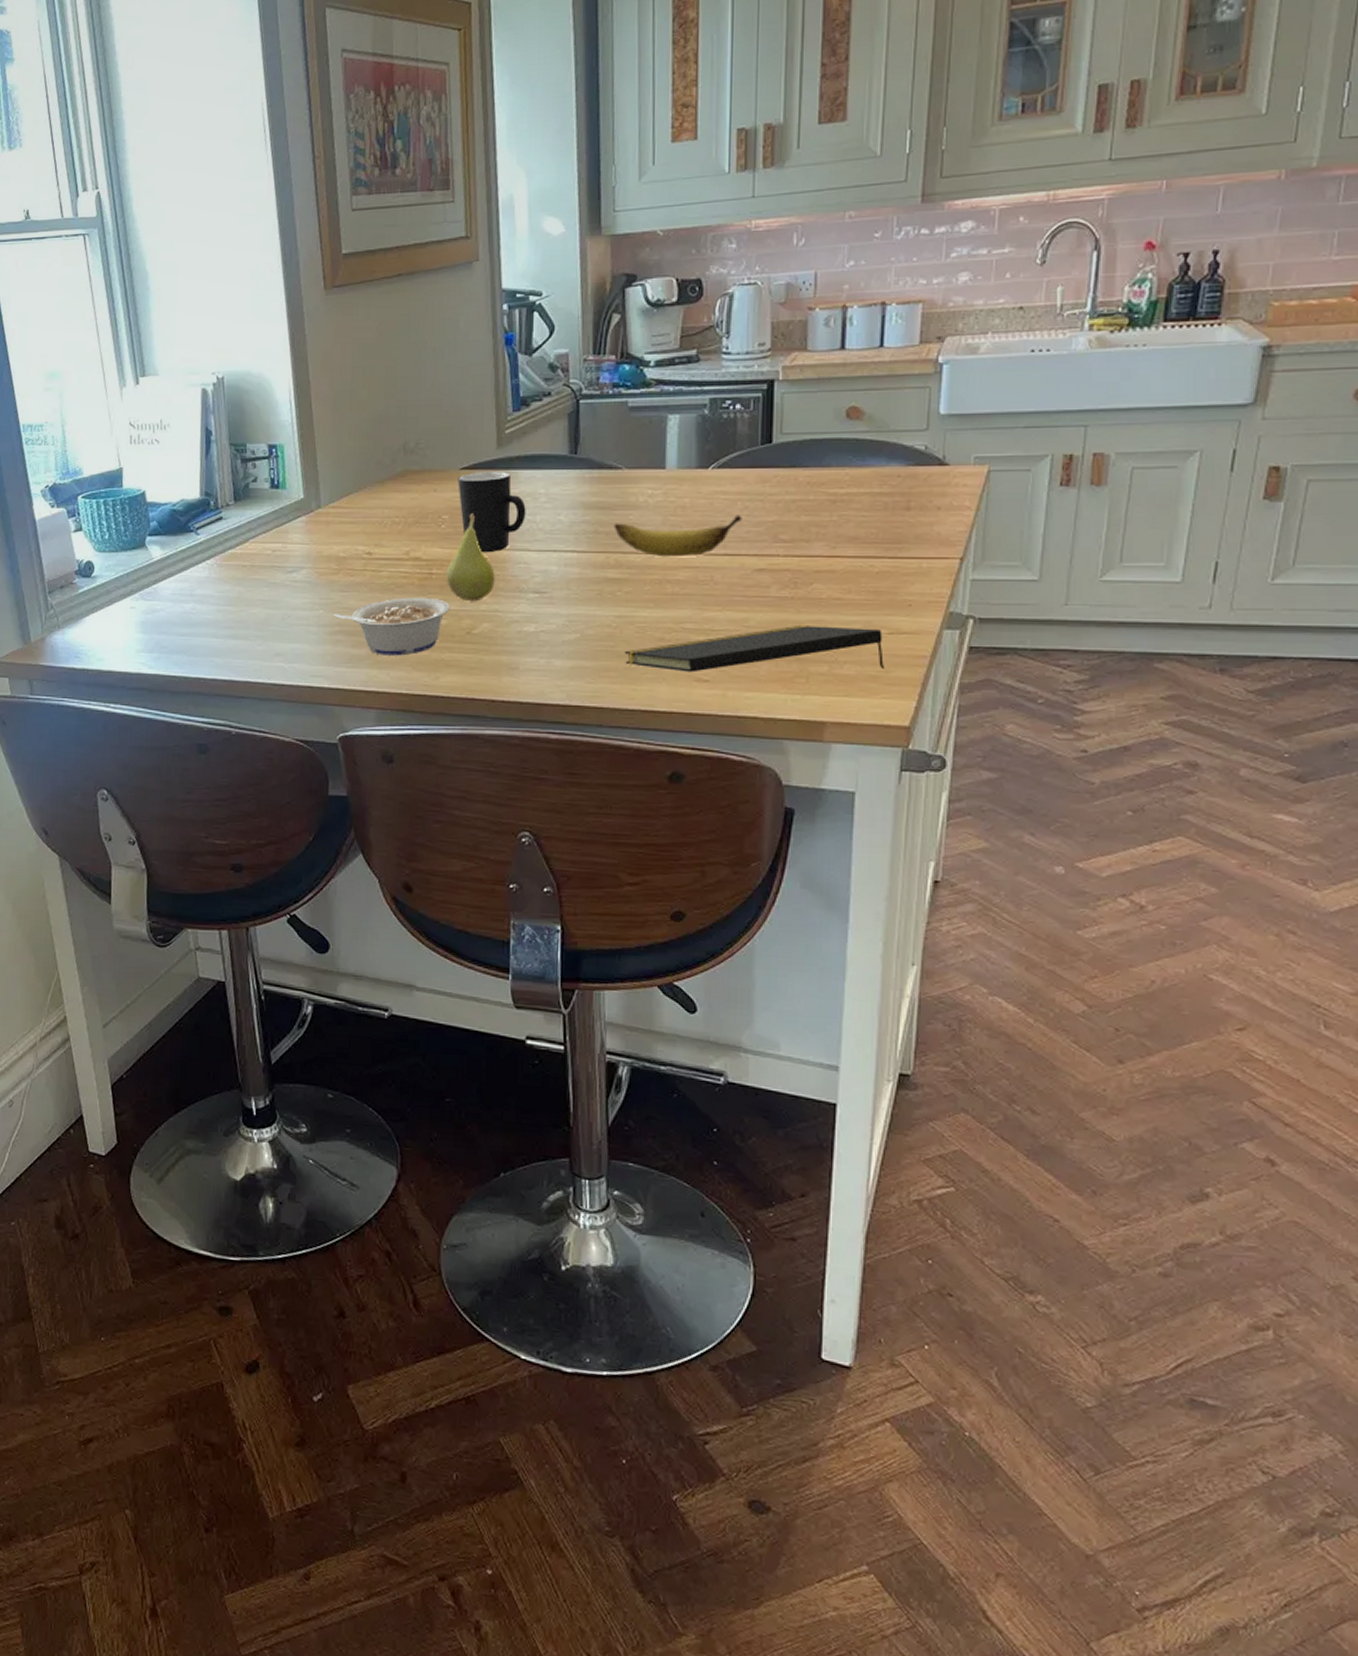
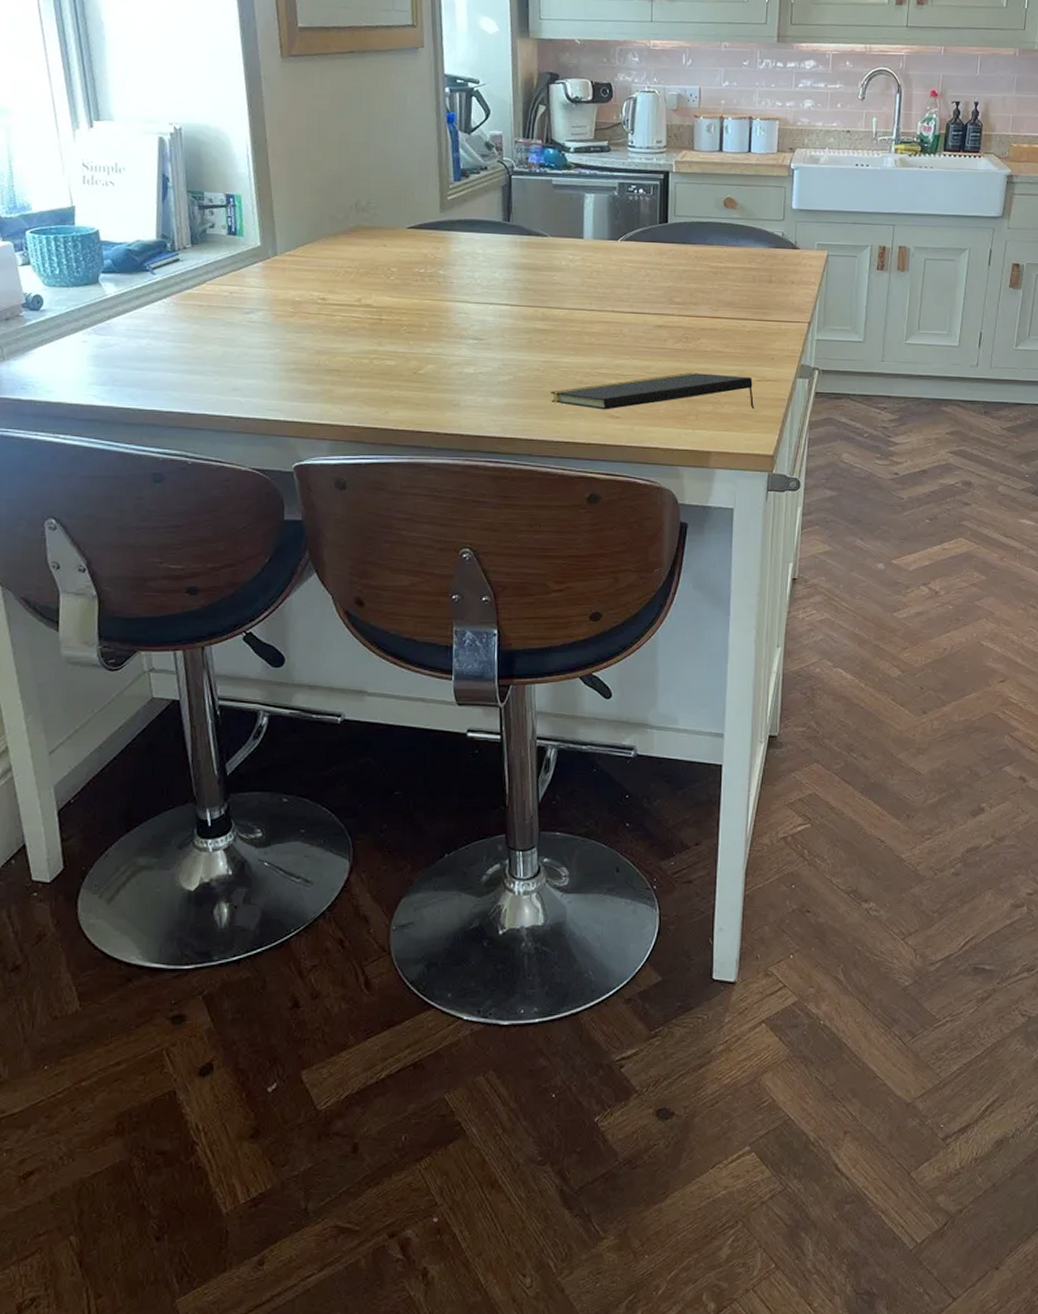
legume: present [333,597,450,656] -> none [289,340,399,392]
fruit: present [445,513,495,602] -> none [394,268,439,346]
mug: present [458,472,526,553] -> none [405,232,466,303]
banana: present [613,514,742,557] -> none [540,280,645,313]

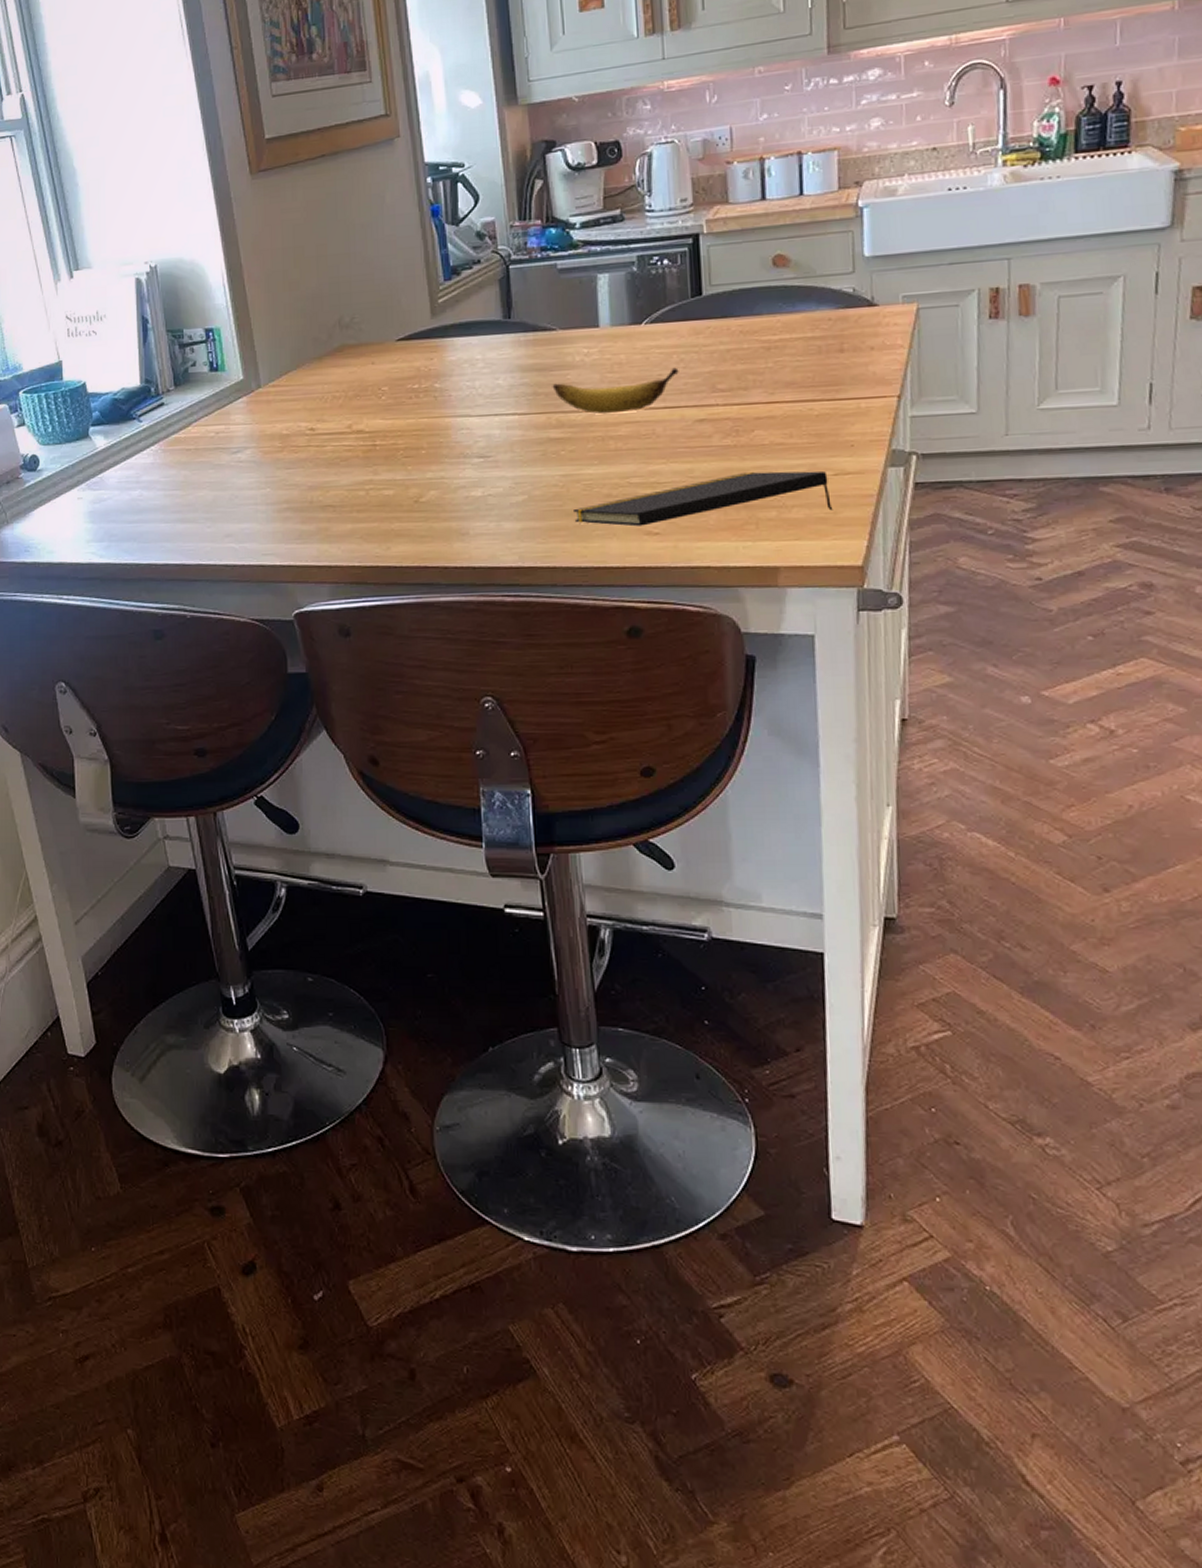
banana: none [540,280,645,313] -> present [552,367,679,415]

